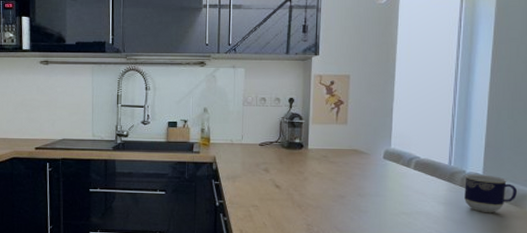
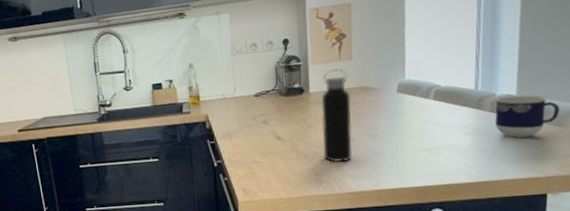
water bottle: none [315,130,343,215] -> present [322,68,353,162]

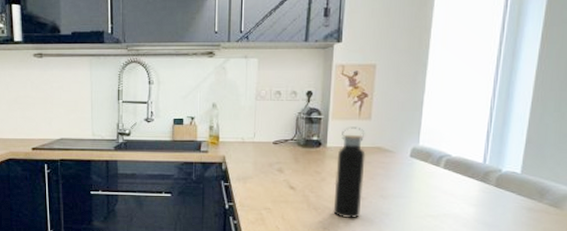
cup: present [495,94,560,138] -> none [498,173,560,215]

